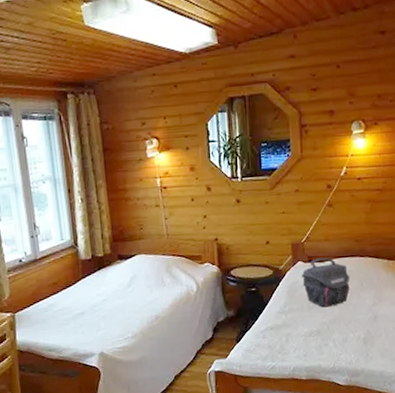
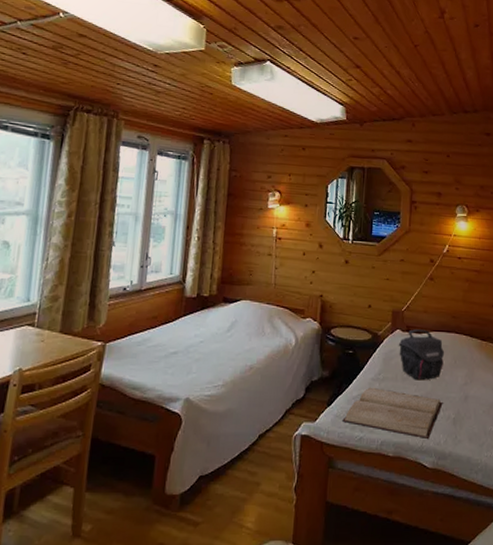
book: none [253,320,352,360] -> present [342,387,443,438]

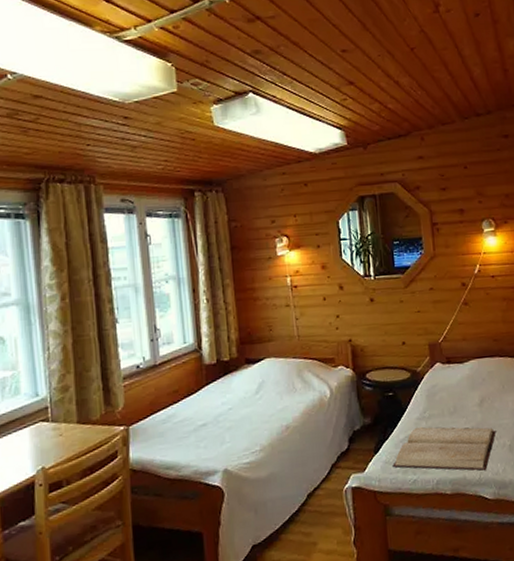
shoulder bag: present [398,329,445,380] -> none [440,358,491,413]

